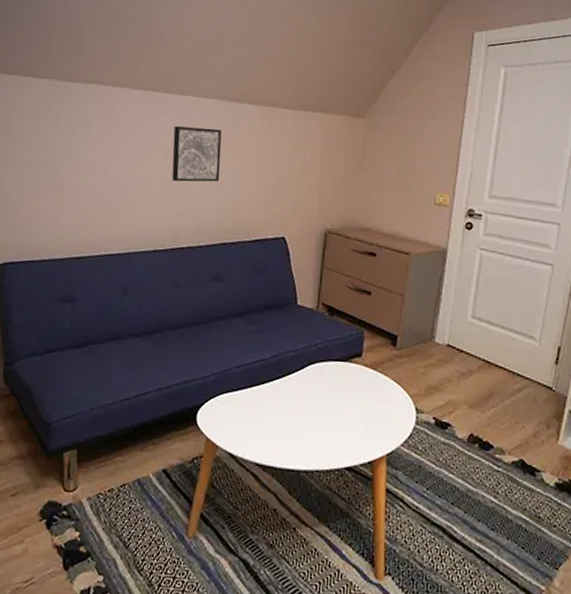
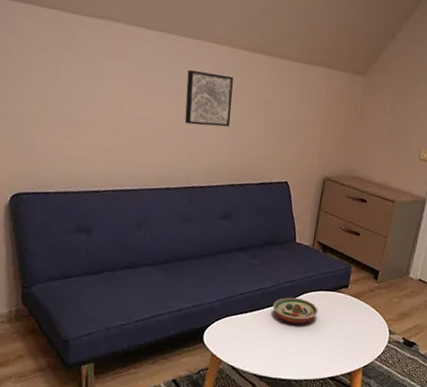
decorative bowl: none [274,370,328,401] -> present [272,297,318,324]

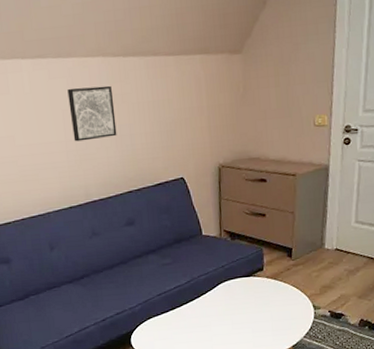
decorative bowl: present [272,297,318,324] -> none [191,289,237,315]

